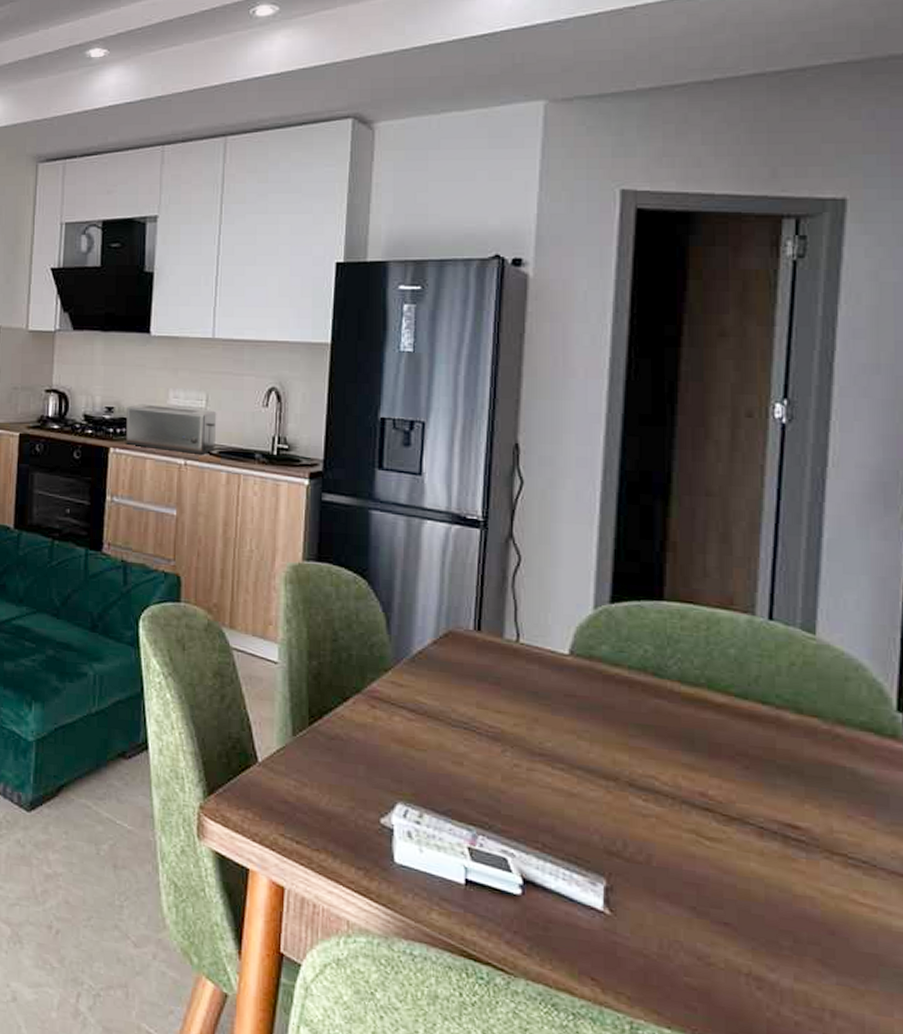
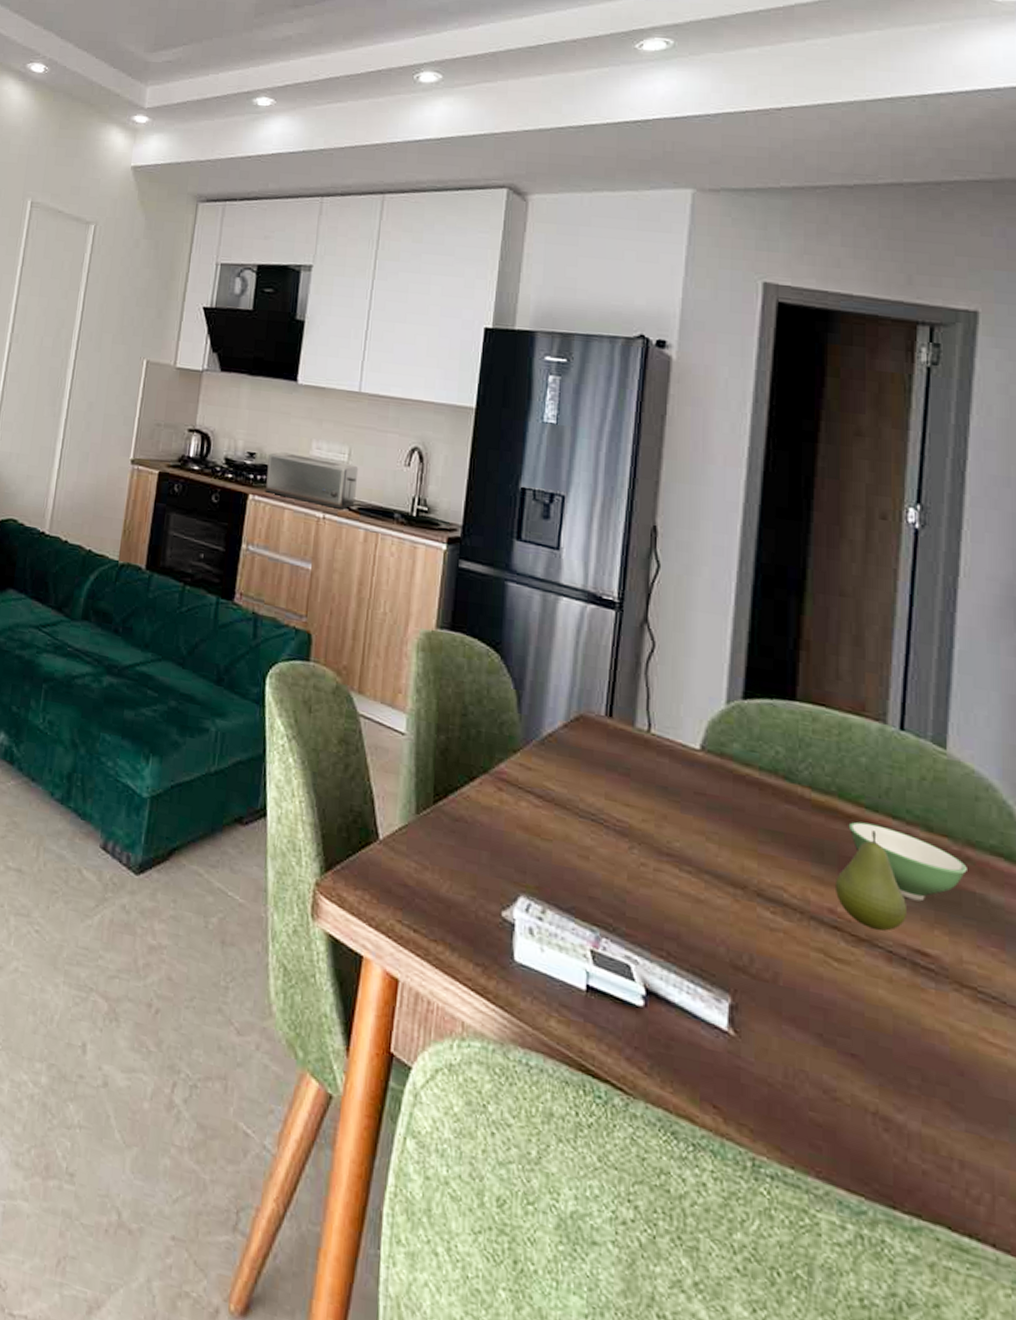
fruit: none [705,717,777,810] -> present [834,830,906,932]
bowl: none [718,709,837,779] -> present [848,821,967,902]

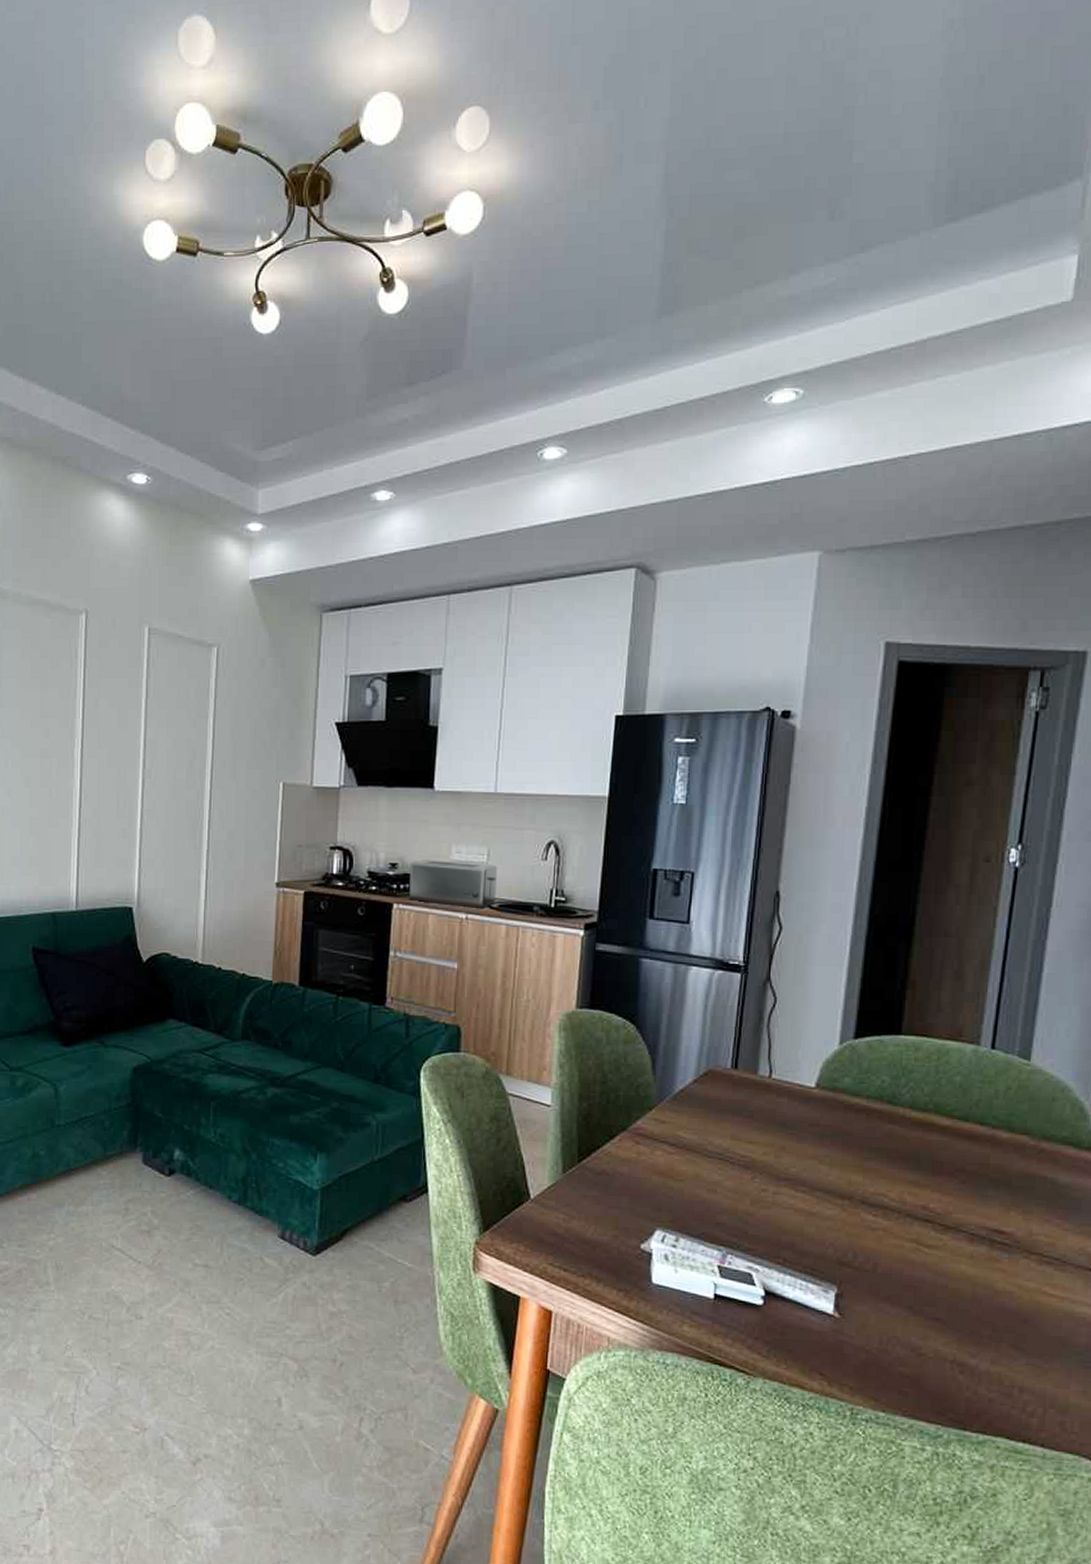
fruit: present [834,830,906,932] -> none [928,1137,988,1219]
bowl: present [848,821,967,902] -> none [942,1131,1041,1191]

